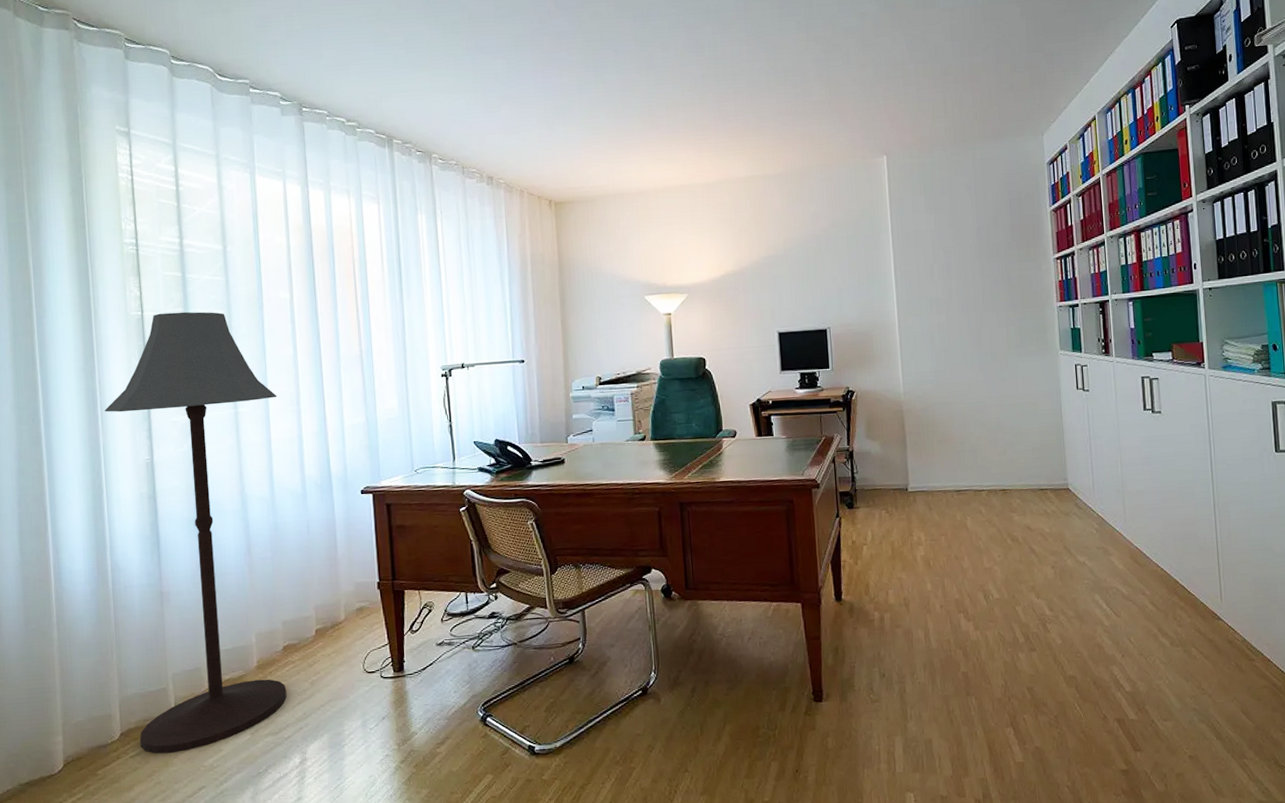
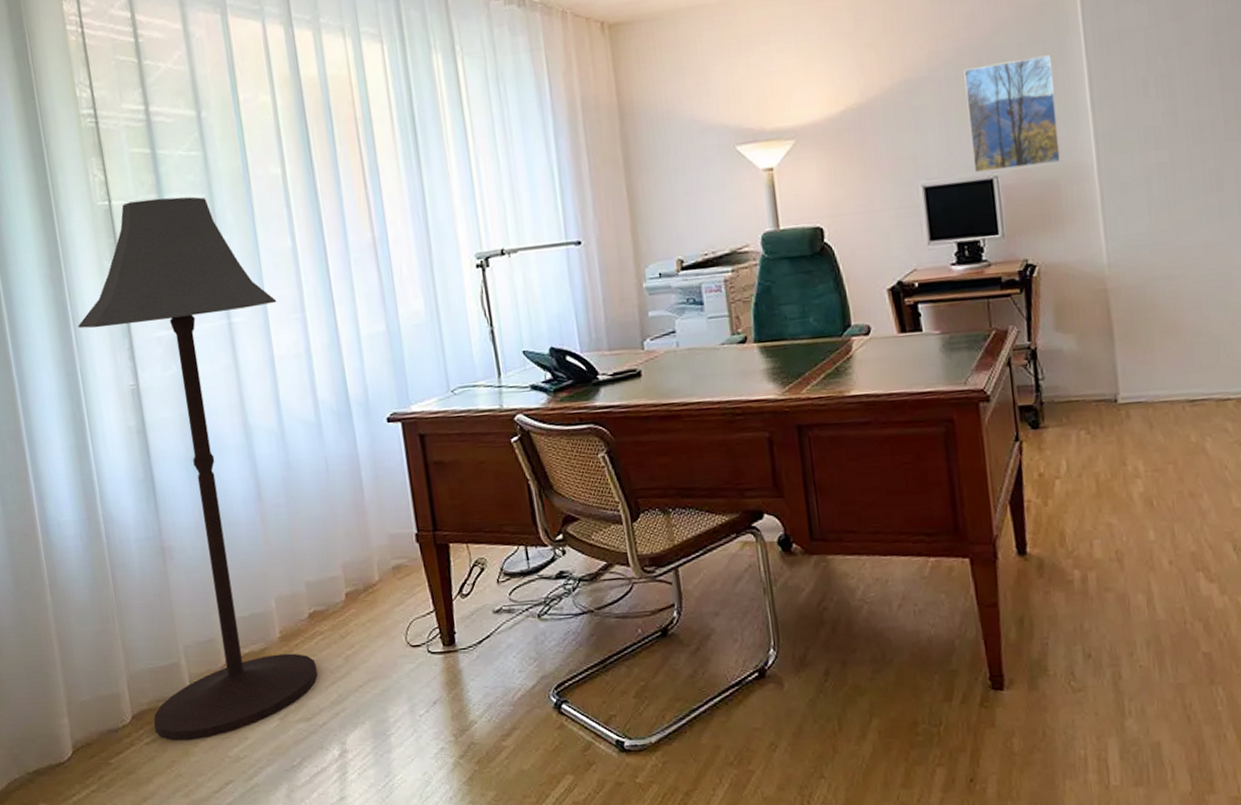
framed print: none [809,245,875,325] -> present [963,54,1062,174]

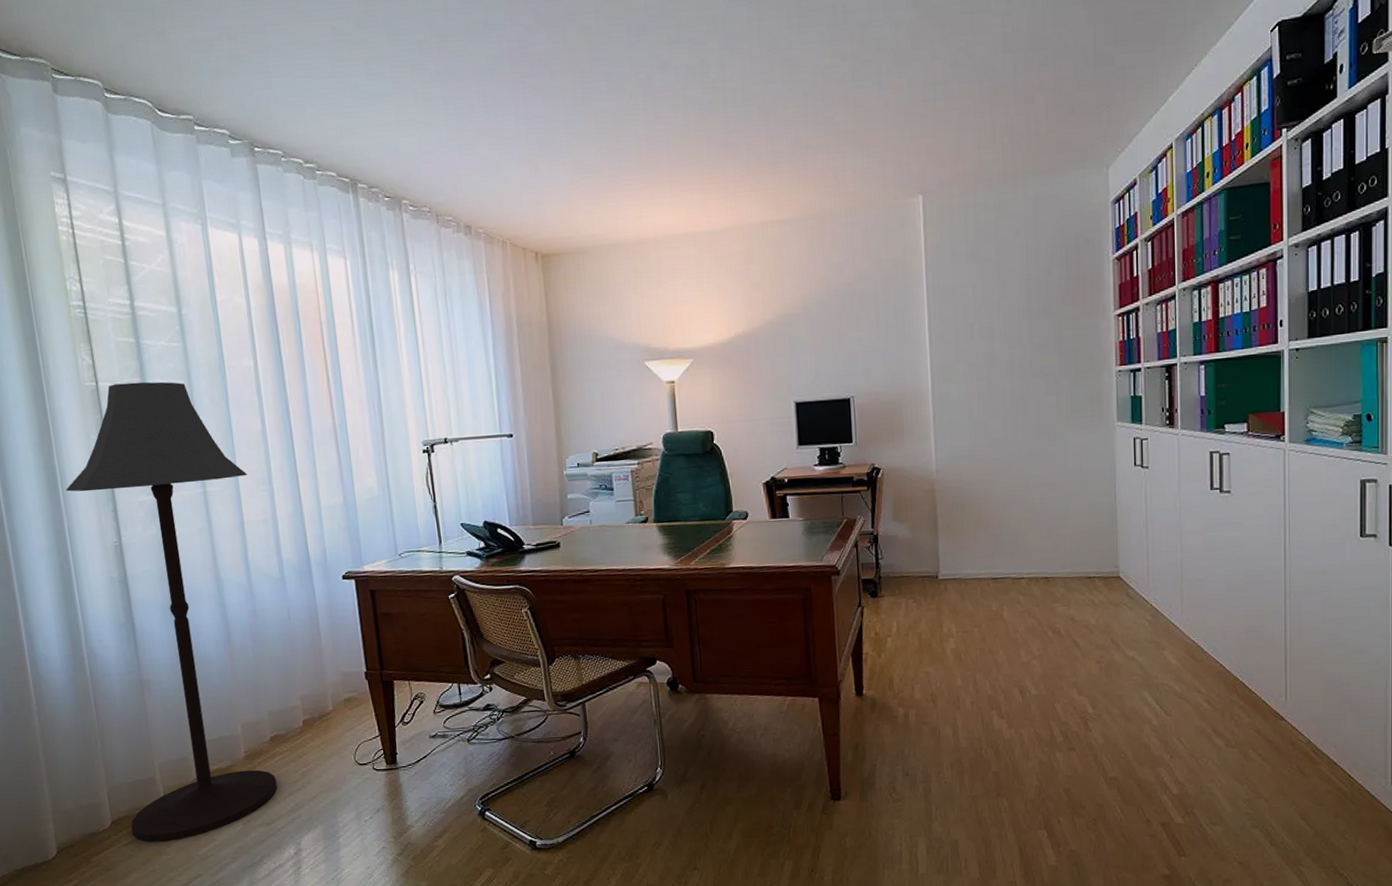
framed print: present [963,54,1062,174] -> none [831,301,905,393]

